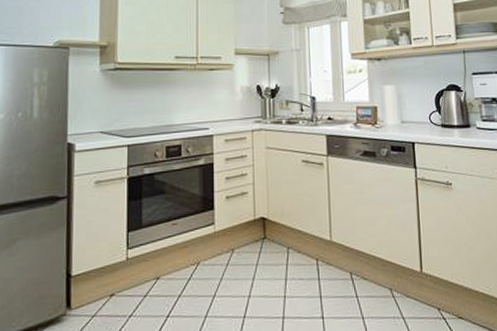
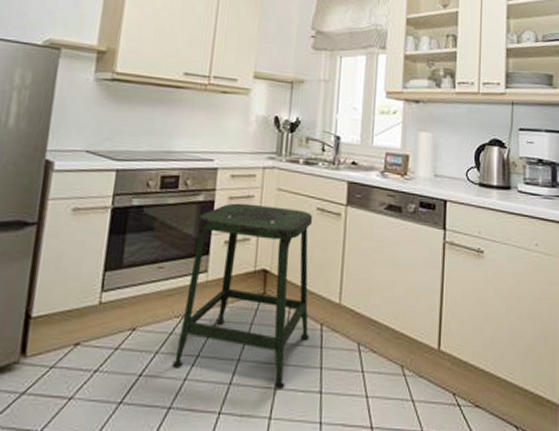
stool: none [194,162,307,318] -> present [172,203,313,389]

